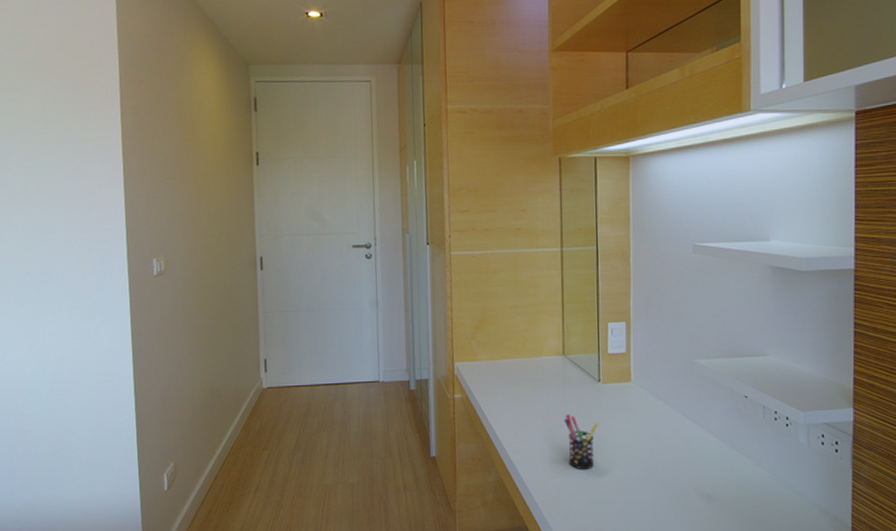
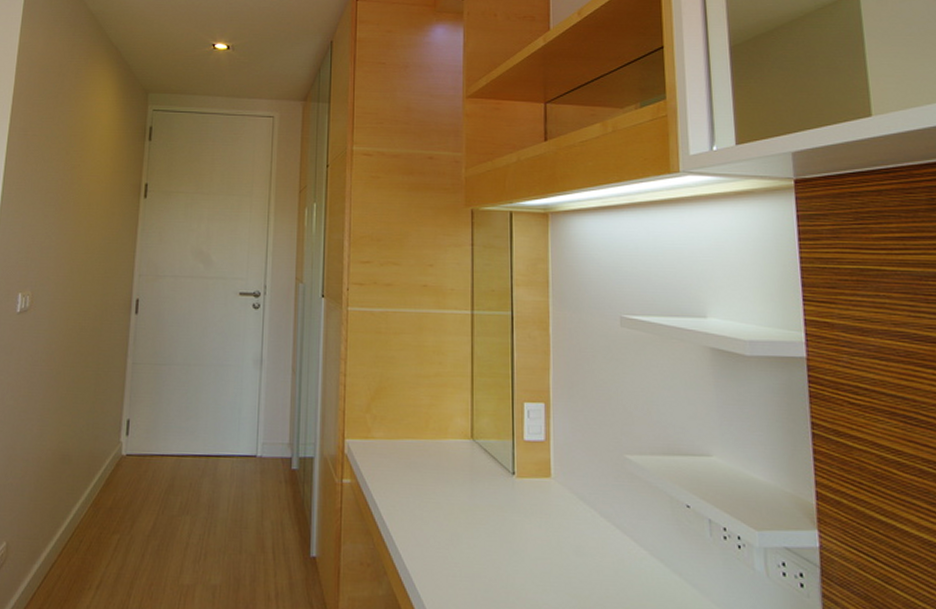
pen holder: present [563,414,599,469] -> none [470,513,513,587]

